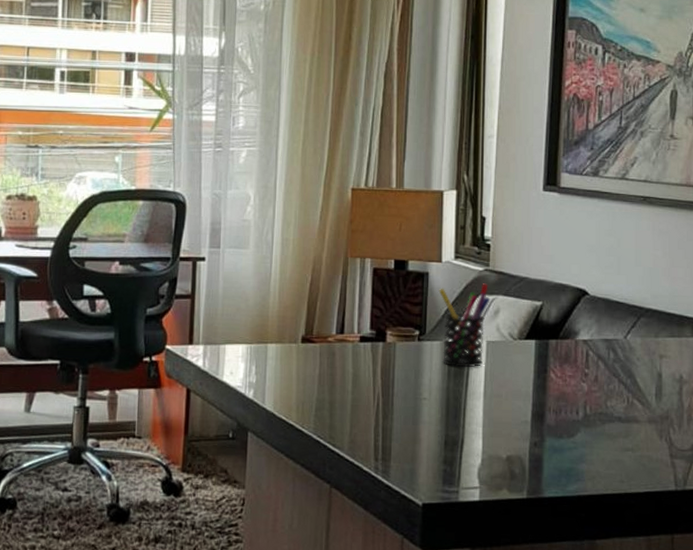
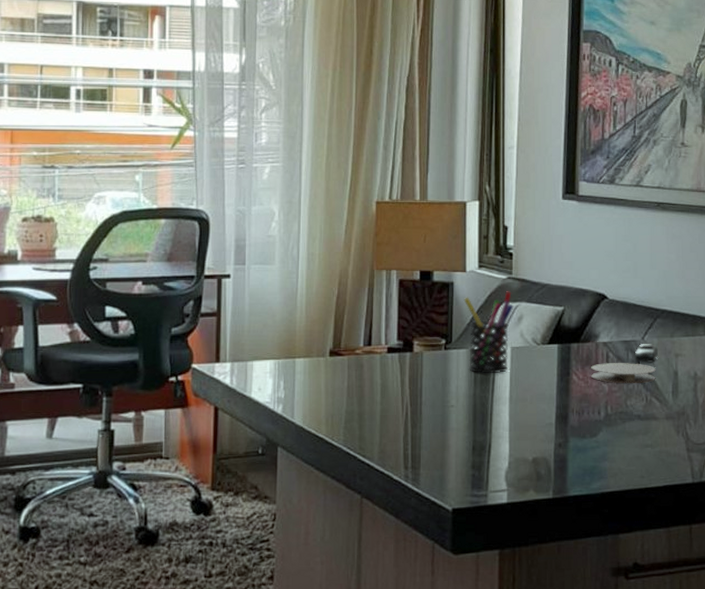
coaster: none [570,361,639,385] -> present [591,363,656,384]
computer mouse: none [616,342,642,363] -> present [634,343,659,363]

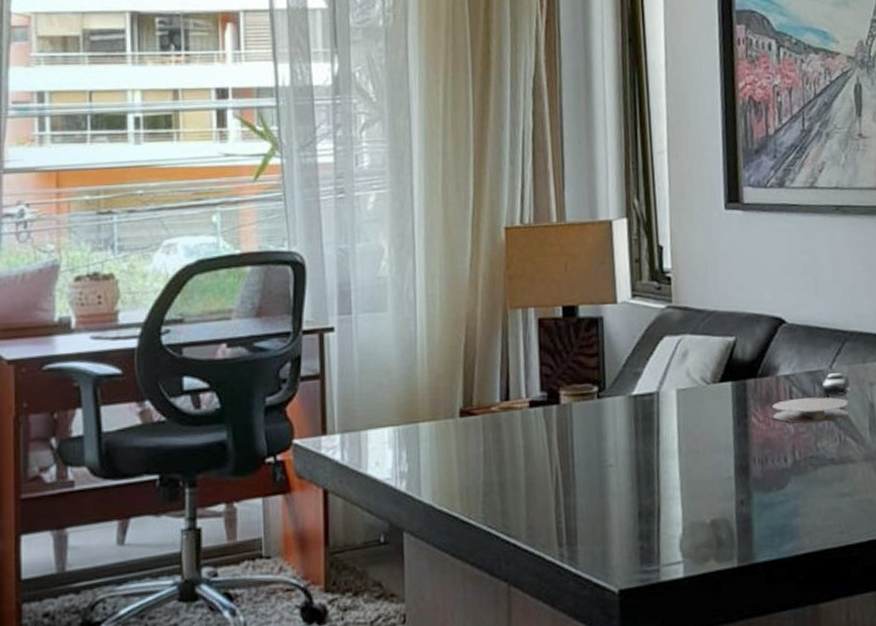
pen holder: present [463,291,514,374] -> none [616,322,677,424]

